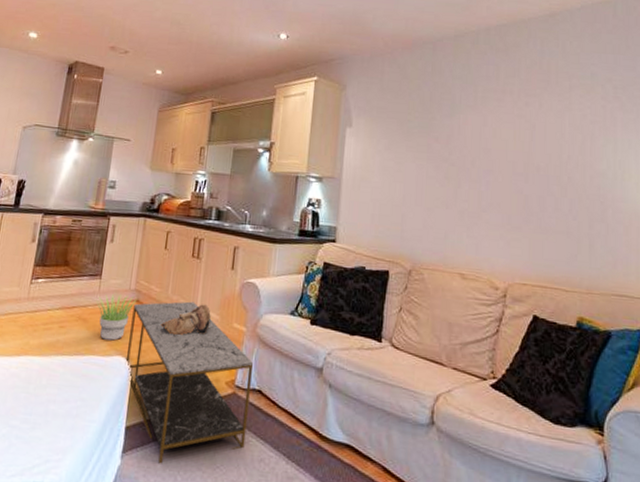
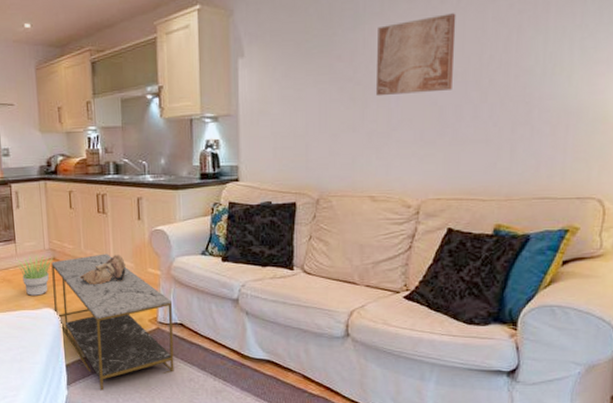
wall art: none [467,115,539,182] -> present [375,13,456,96]

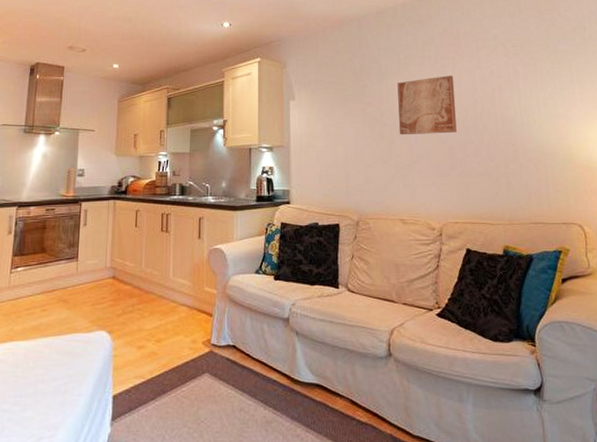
potted plant: present [15,254,54,296] -> none [74,273,114,317]
coffee table: present [51,253,174,391] -> none [107,272,227,426]
animal skull: present [80,255,126,285] -> none [138,273,183,305]

